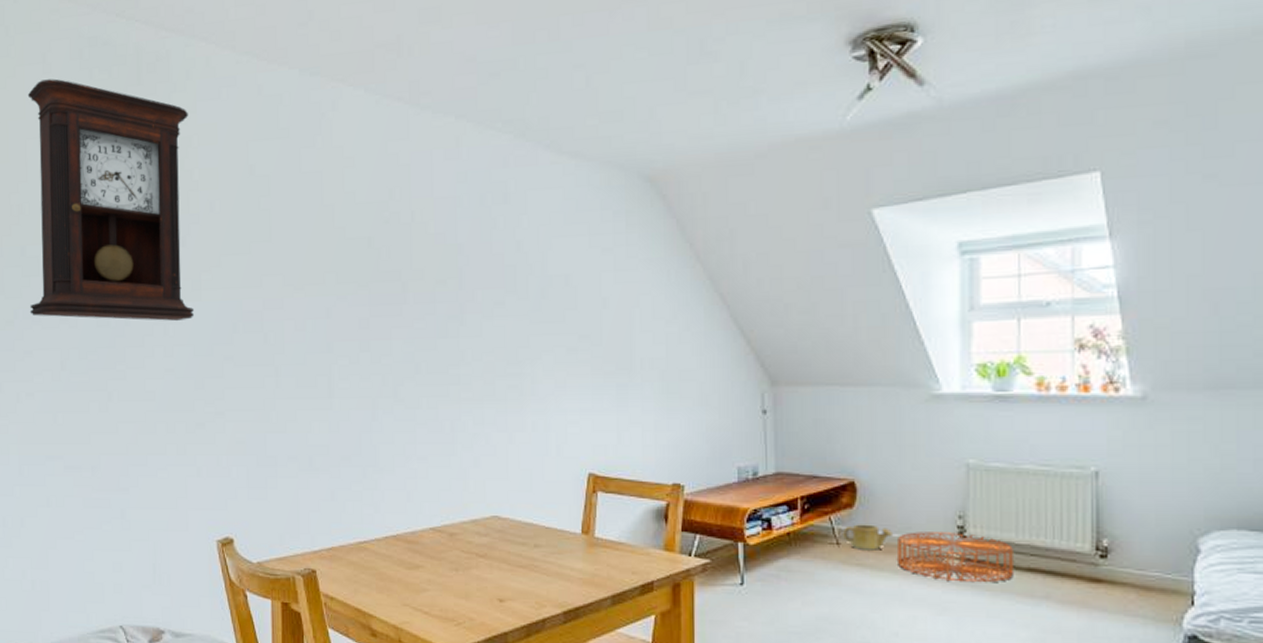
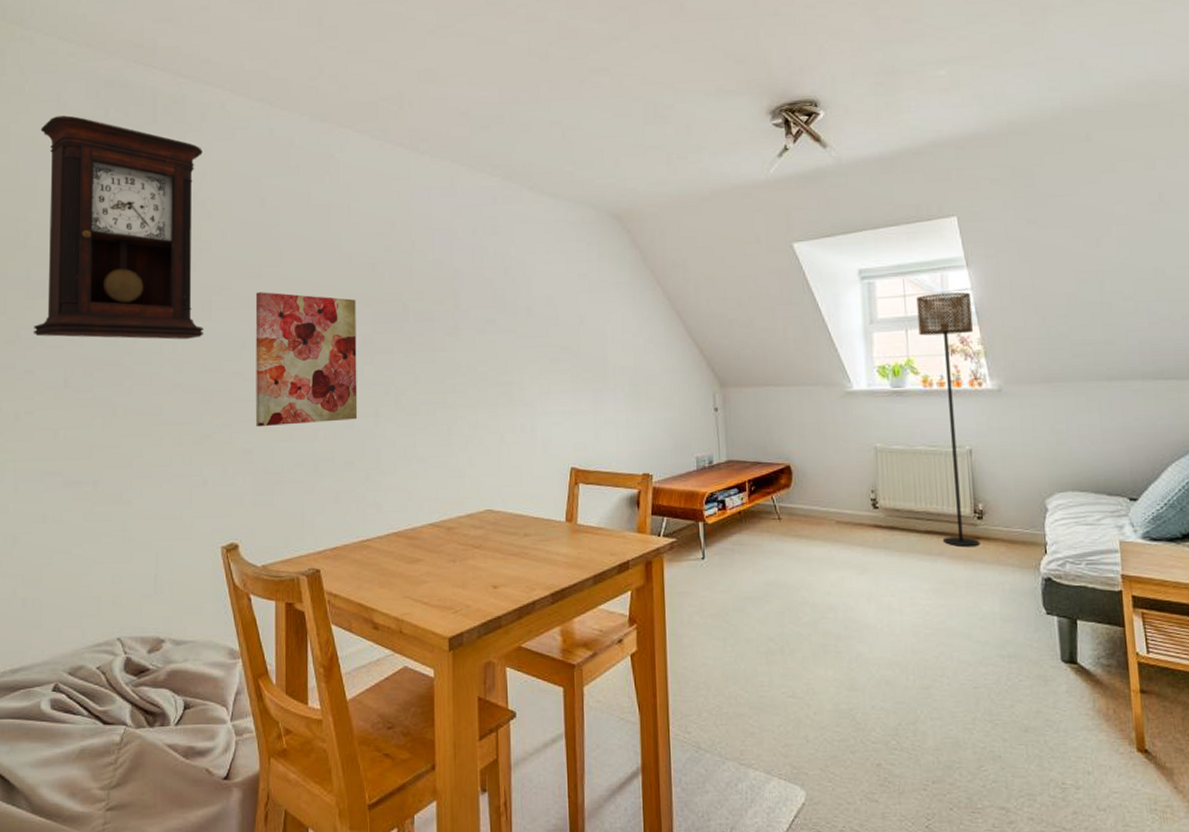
wall art: none [245,270,354,417] -> present [255,292,358,427]
watering can: present [843,524,894,550] -> none [783,501,823,523]
basket: present [898,532,1013,583] -> none [826,504,915,546]
floor lamp: none [1035,270,1114,592] -> present [916,292,981,547]

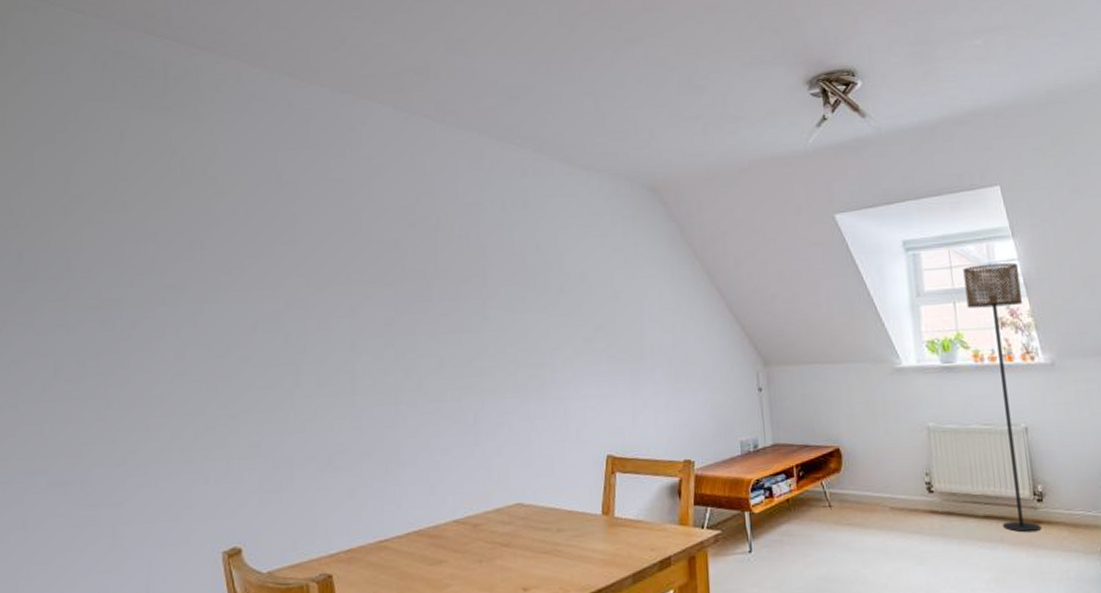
pendulum clock: present [33,115,204,340] -> none [21,87,215,324]
wall art: present [255,292,358,427] -> none [265,271,377,418]

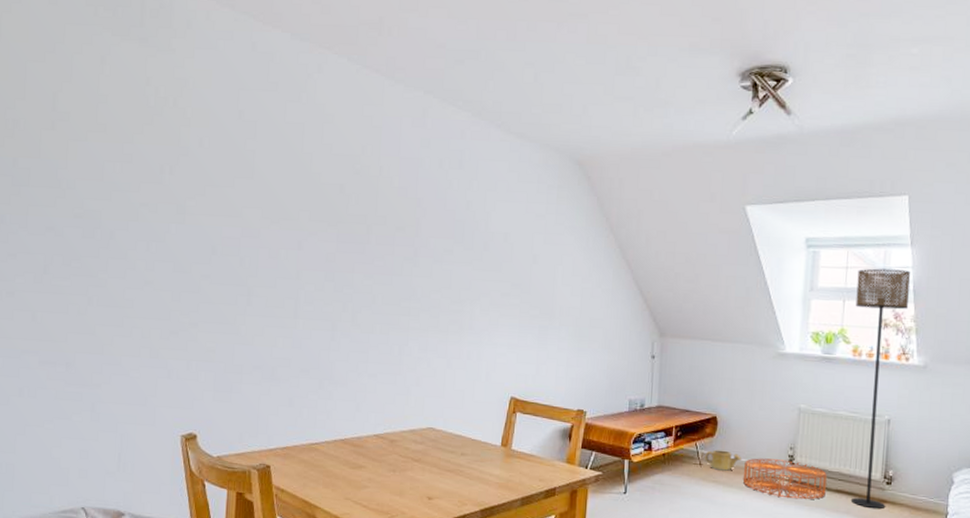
watering can: none [833,486,876,511] -> present [705,450,743,471]
basket: none [879,488,974,533] -> present [743,458,827,500]

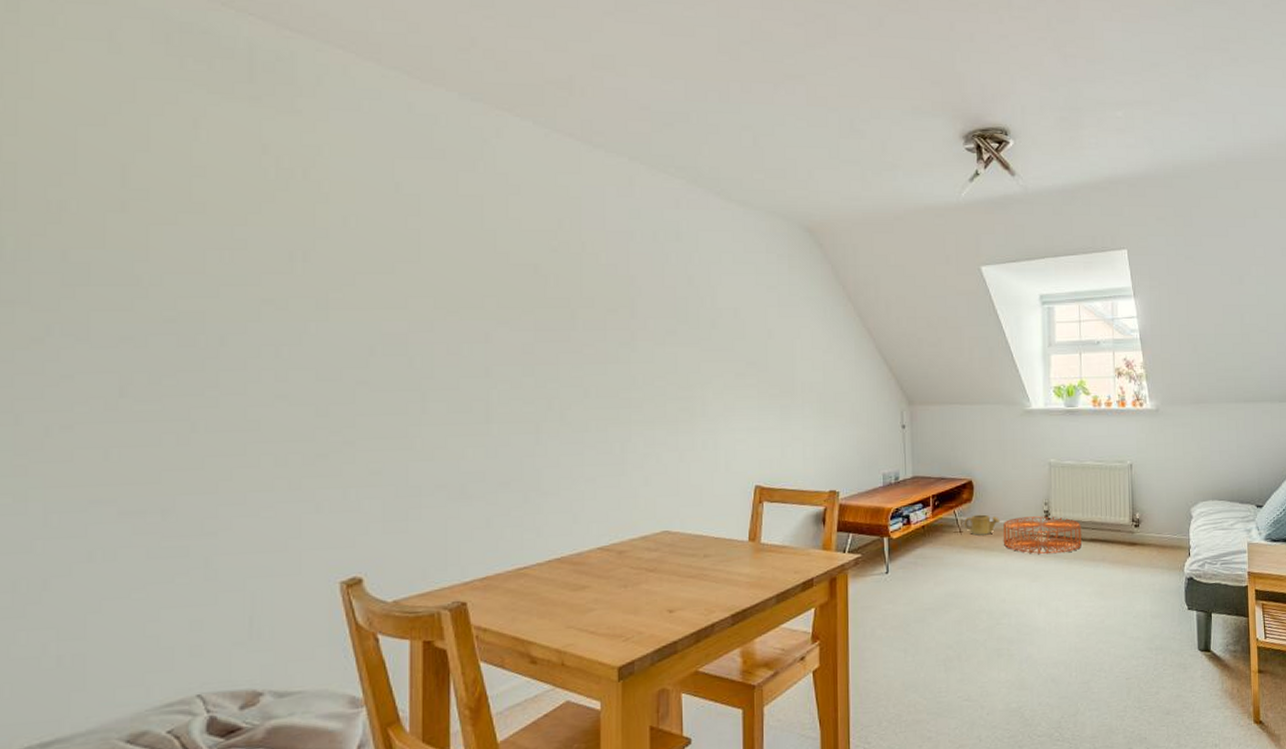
floor lamp: present [850,268,911,509] -> none [1090,320,1138,553]

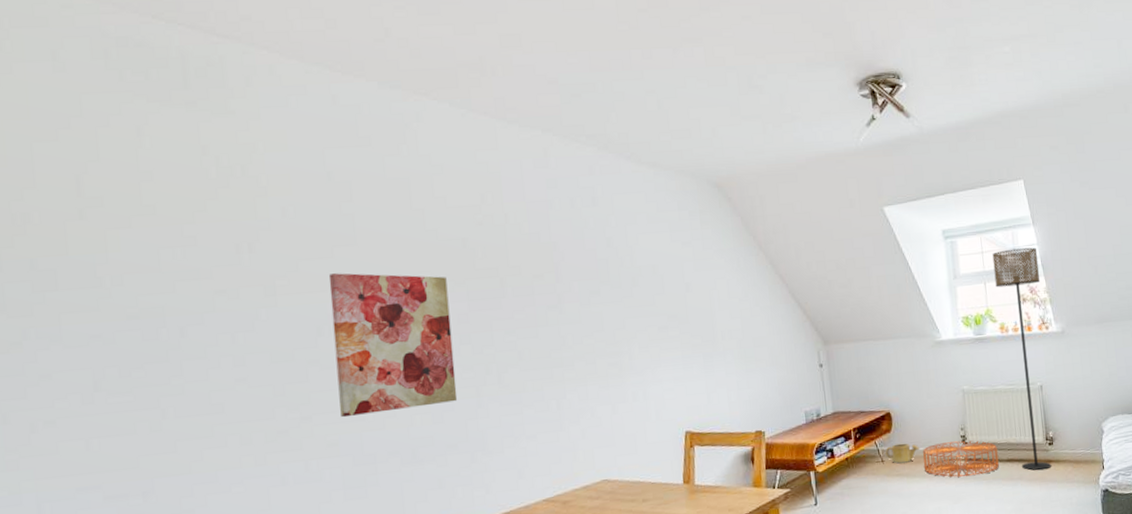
wall art: none [387,291,515,445] -> present [328,273,458,418]
floor lamp: none [1090,320,1138,553] -> present [992,247,1052,471]

